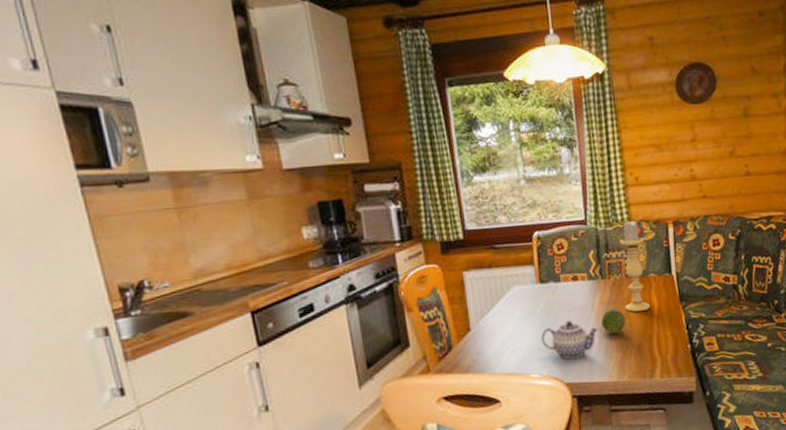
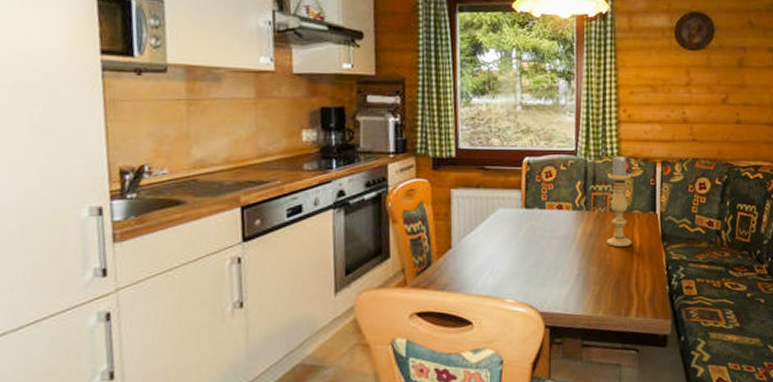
teapot: present [541,320,599,360] -> none [521,248,579,288]
fruit: present [601,309,626,334] -> none [582,242,606,267]

